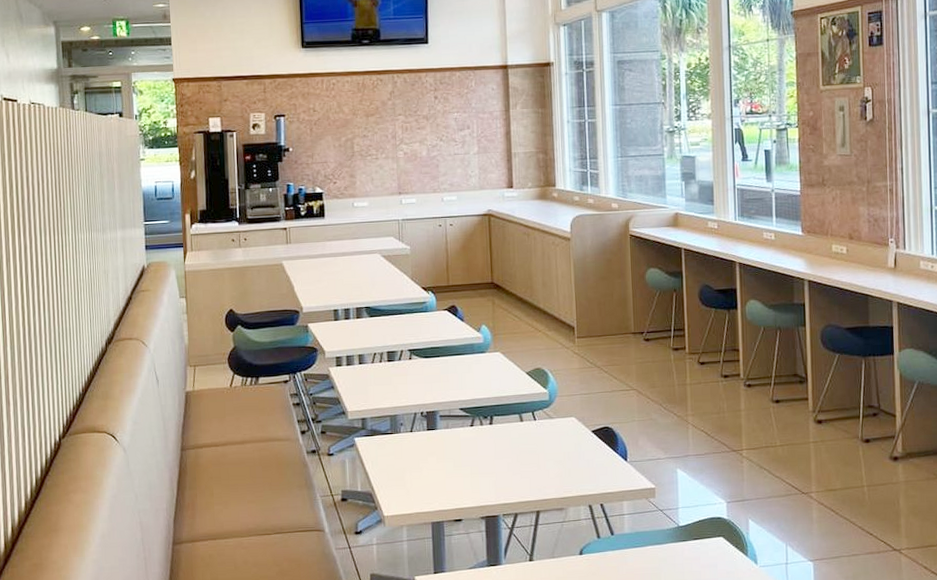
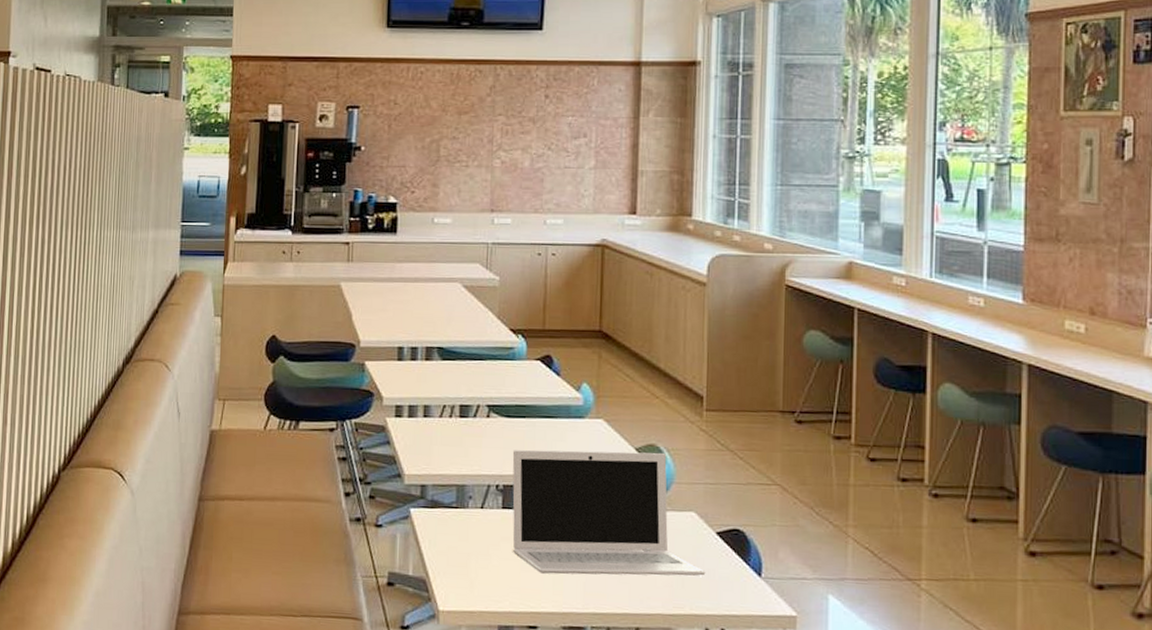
laptop: none [431,373,586,478] -> present [512,450,706,576]

